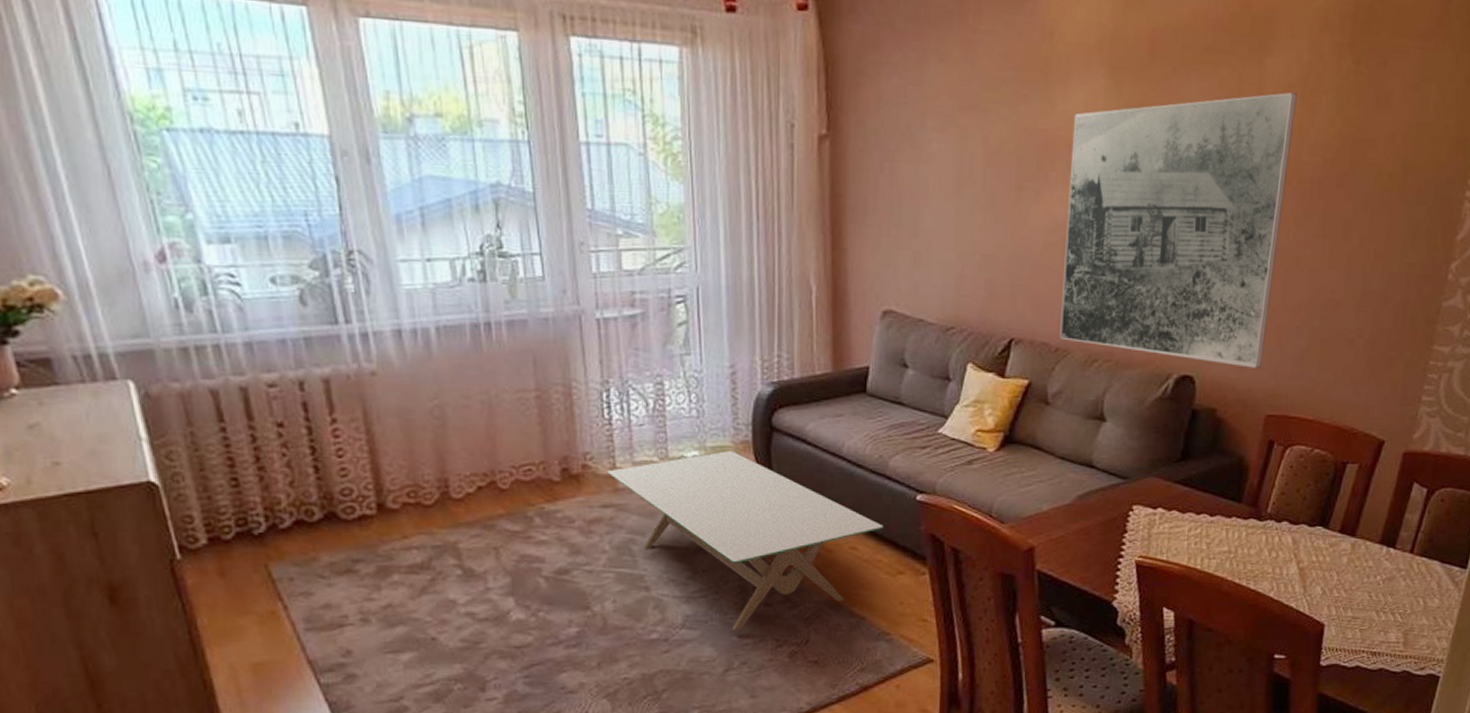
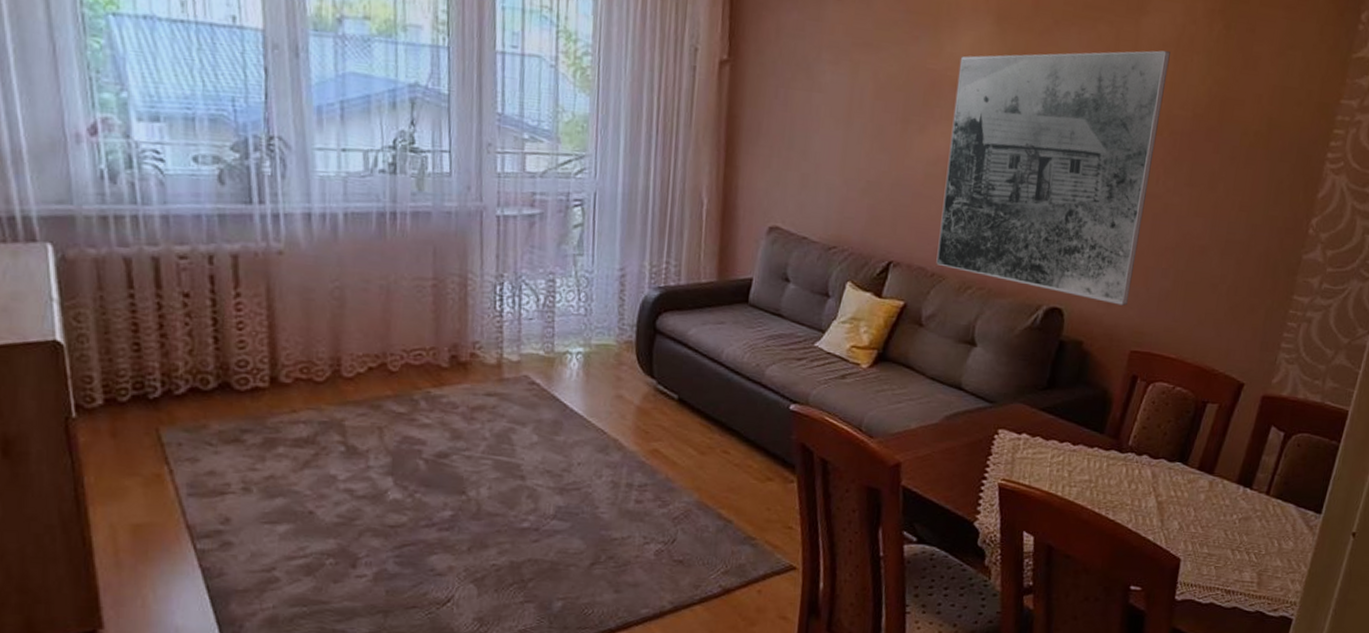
coffee table: present [606,451,883,632] -> none [493,349,756,526]

